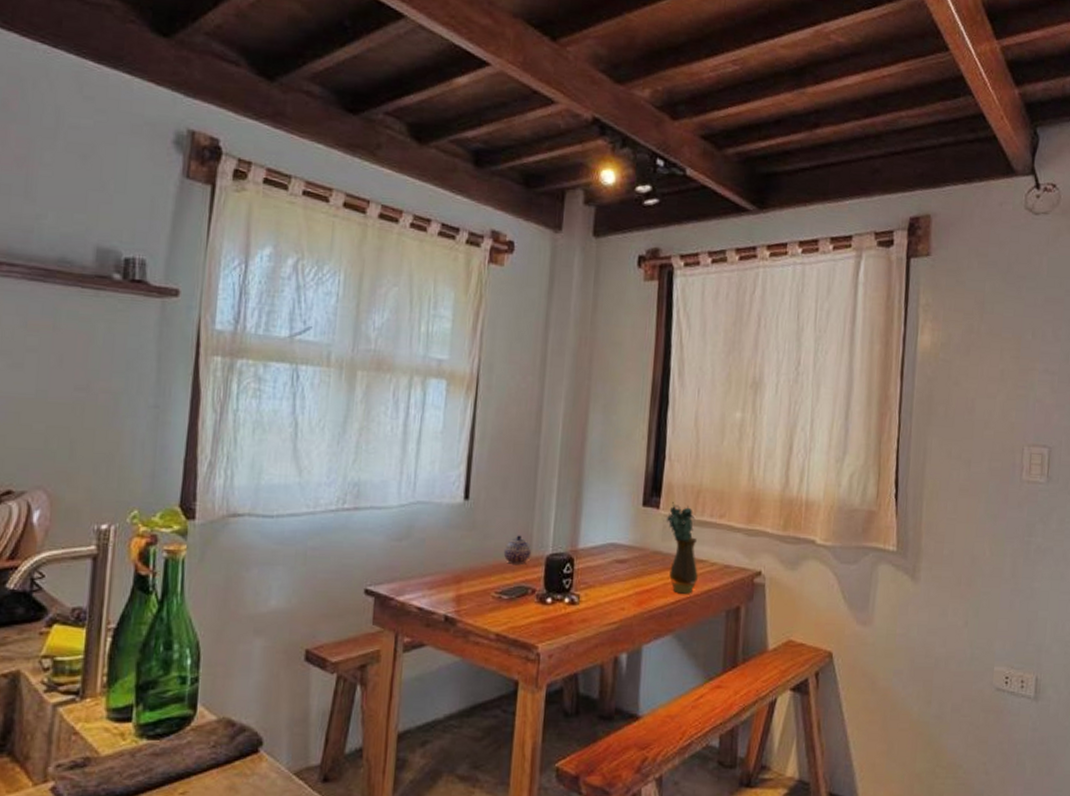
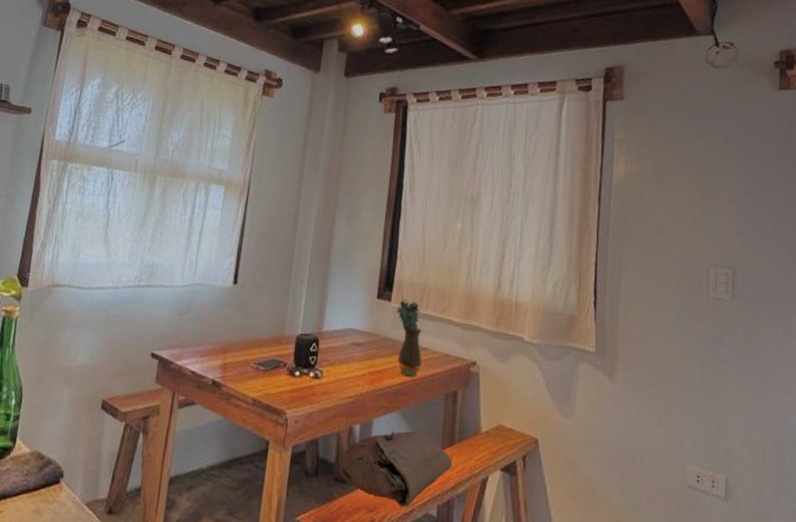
teapot: present [503,535,532,565] -> none [262,316,285,341]
bag: none [603,655,737,740] -> present [339,431,454,507]

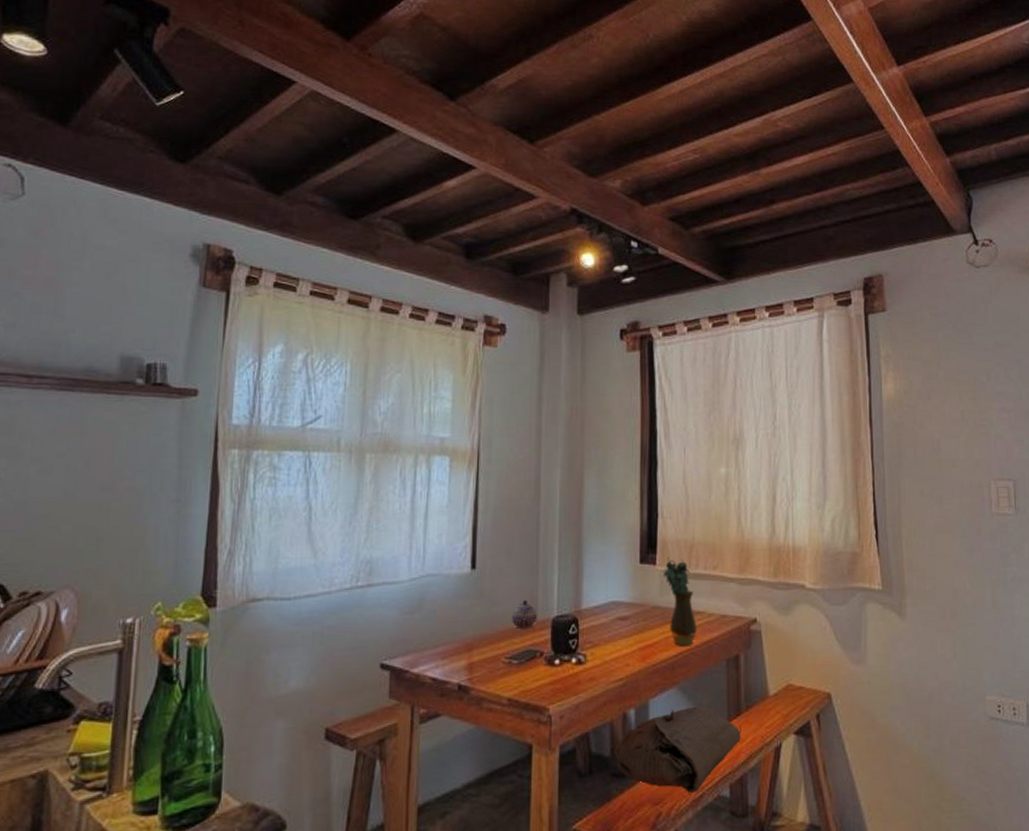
teapot: none [262,316,285,341] -> present [511,600,538,629]

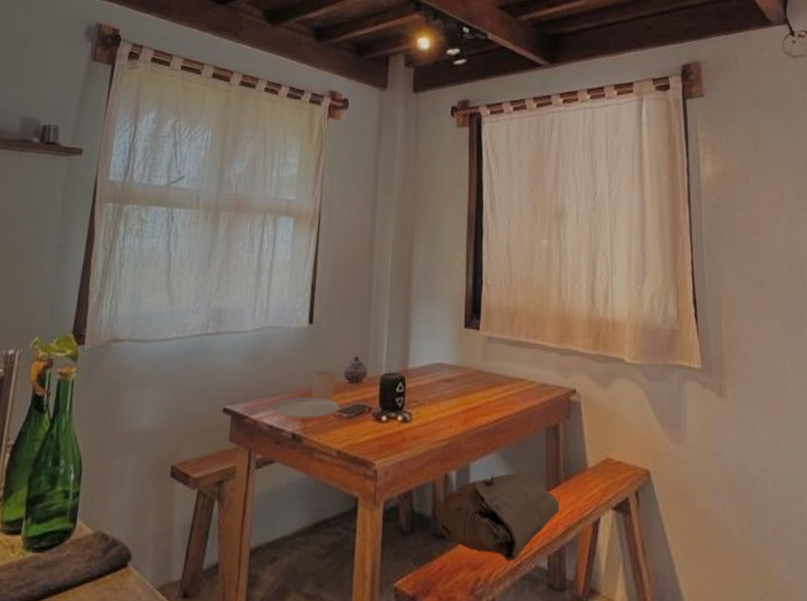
plate: none [433,645,509,672] -> present [271,396,340,422]
cup: none [478,617,504,649] -> present [312,370,336,401]
vase: present [664,557,697,646] -> none [487,324,518,412]

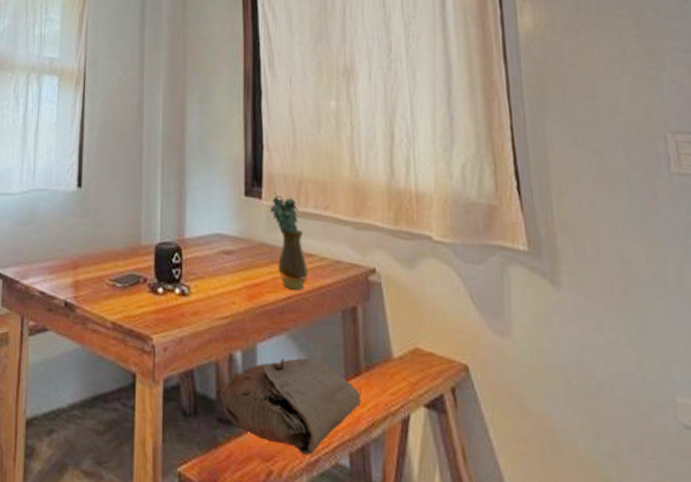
plate: present [271,396,340,422] -> none [42,263,113,290]
cup: present [312,370,336,401] -> none [83,236,108,270]
teapot: present [343,356,368,384] -> none [115,223,141,253]
vase: none [487,324,518,412] -> present [270,192,308,290]

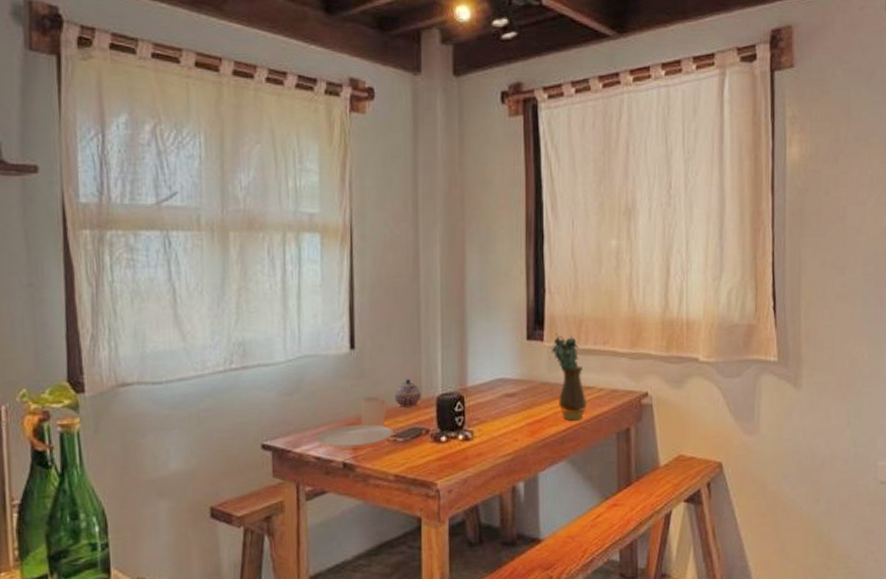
plate: none [42,263,113,290] -> present [316,424,393,450]
cup: none [83,236,108,270] -> present [360,396,387,427]
teapot: none [115,223,141,253] -> present [394,379,422,408]
bag: present [221,358,363,455] -> none [505,477,633,558]

